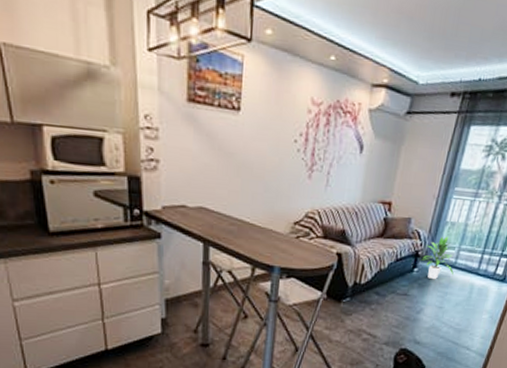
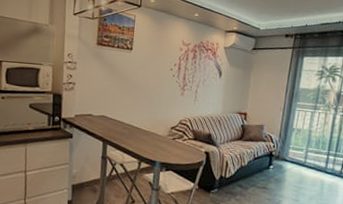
indoor plant: present [421,236,454,280] -> none [275,140,305,176]

